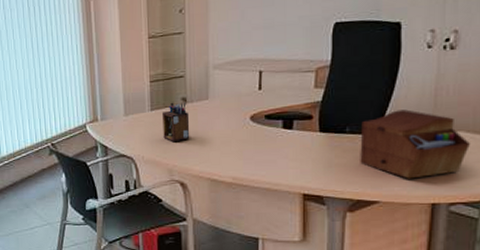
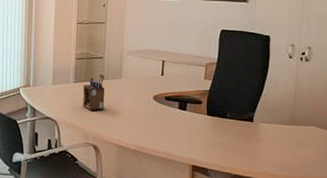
sewing box: present [360,109,470,179] -> none [237,104,320,161]

